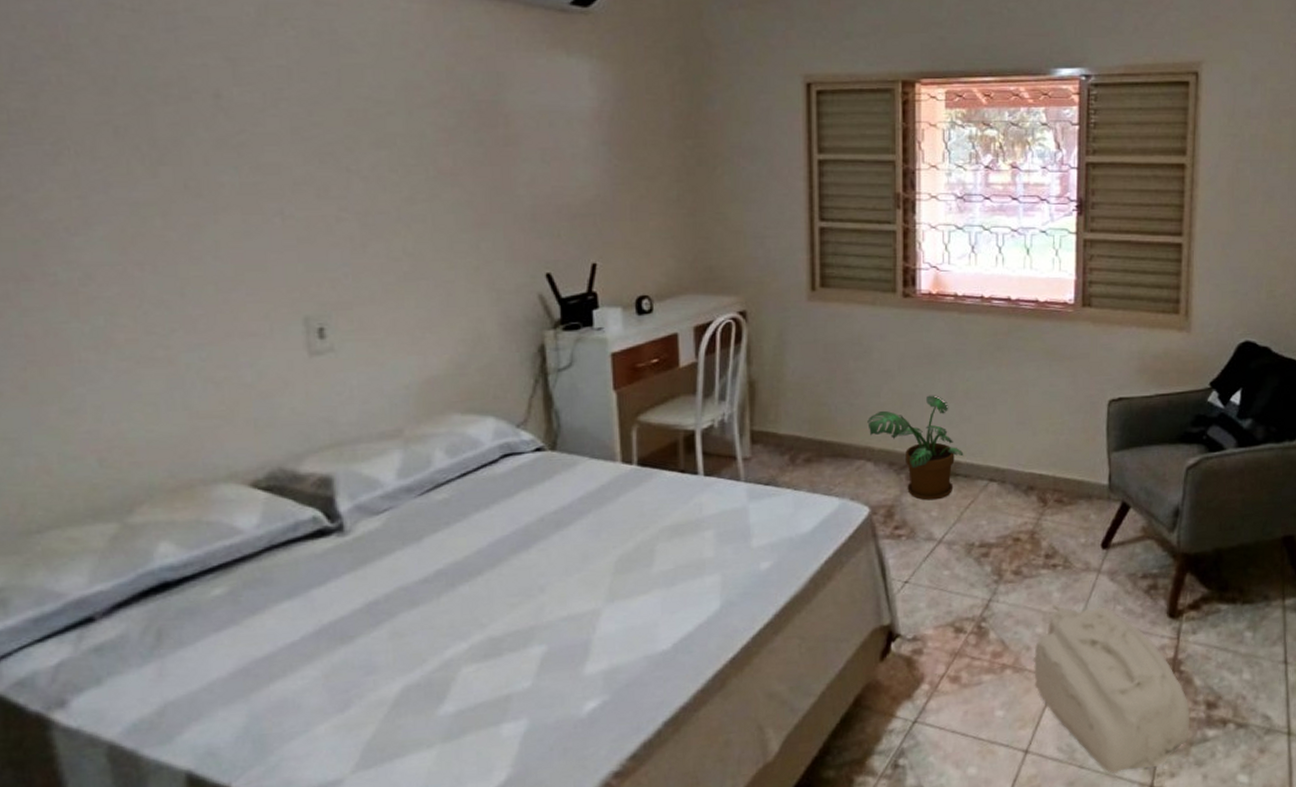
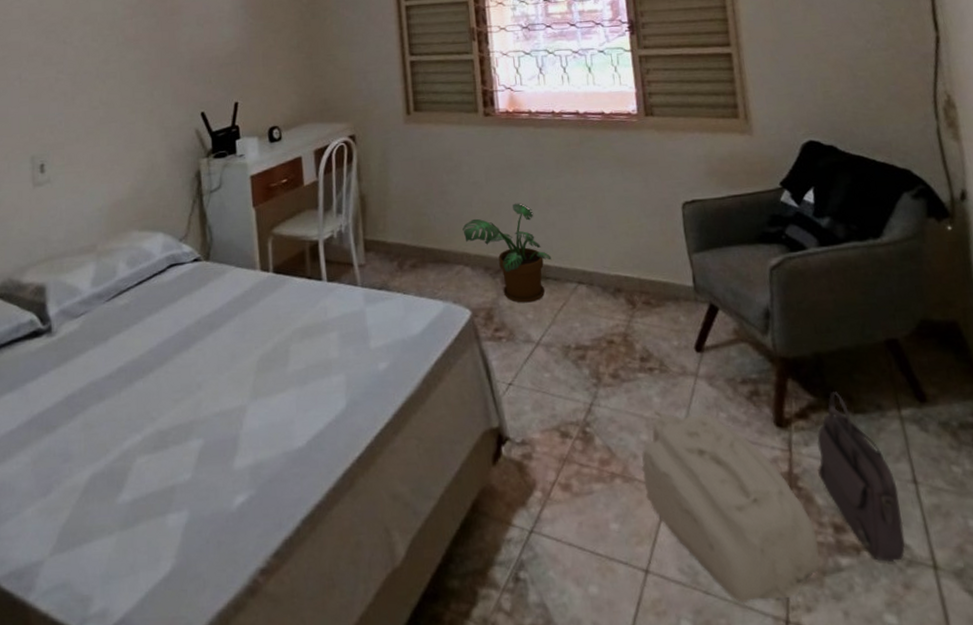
handbag: none [1201,584,1269,732] -> present [816,392,905,562]

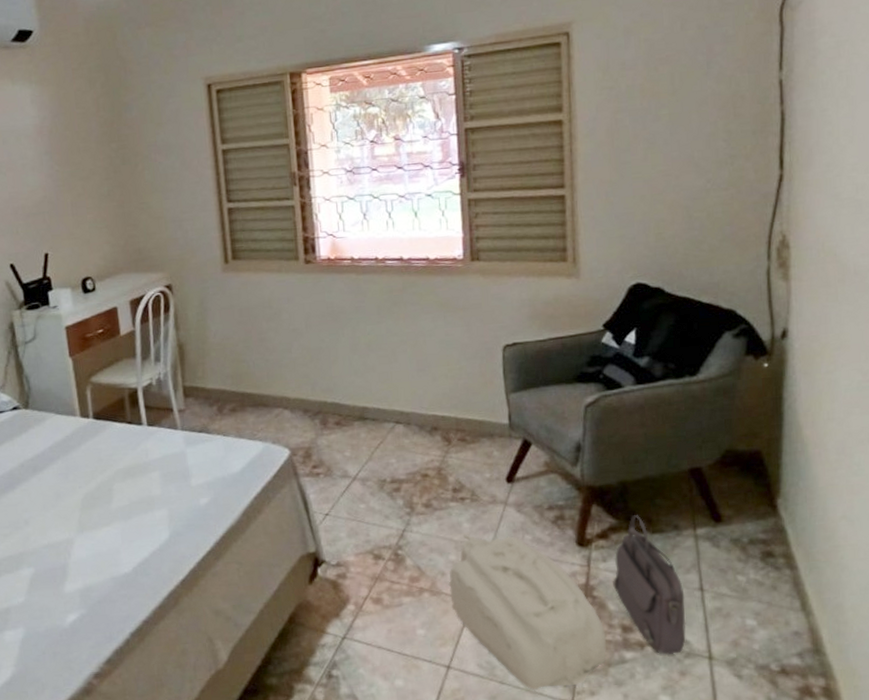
potted plant: present [462,203,552,303] -> none [282,348,371,442]

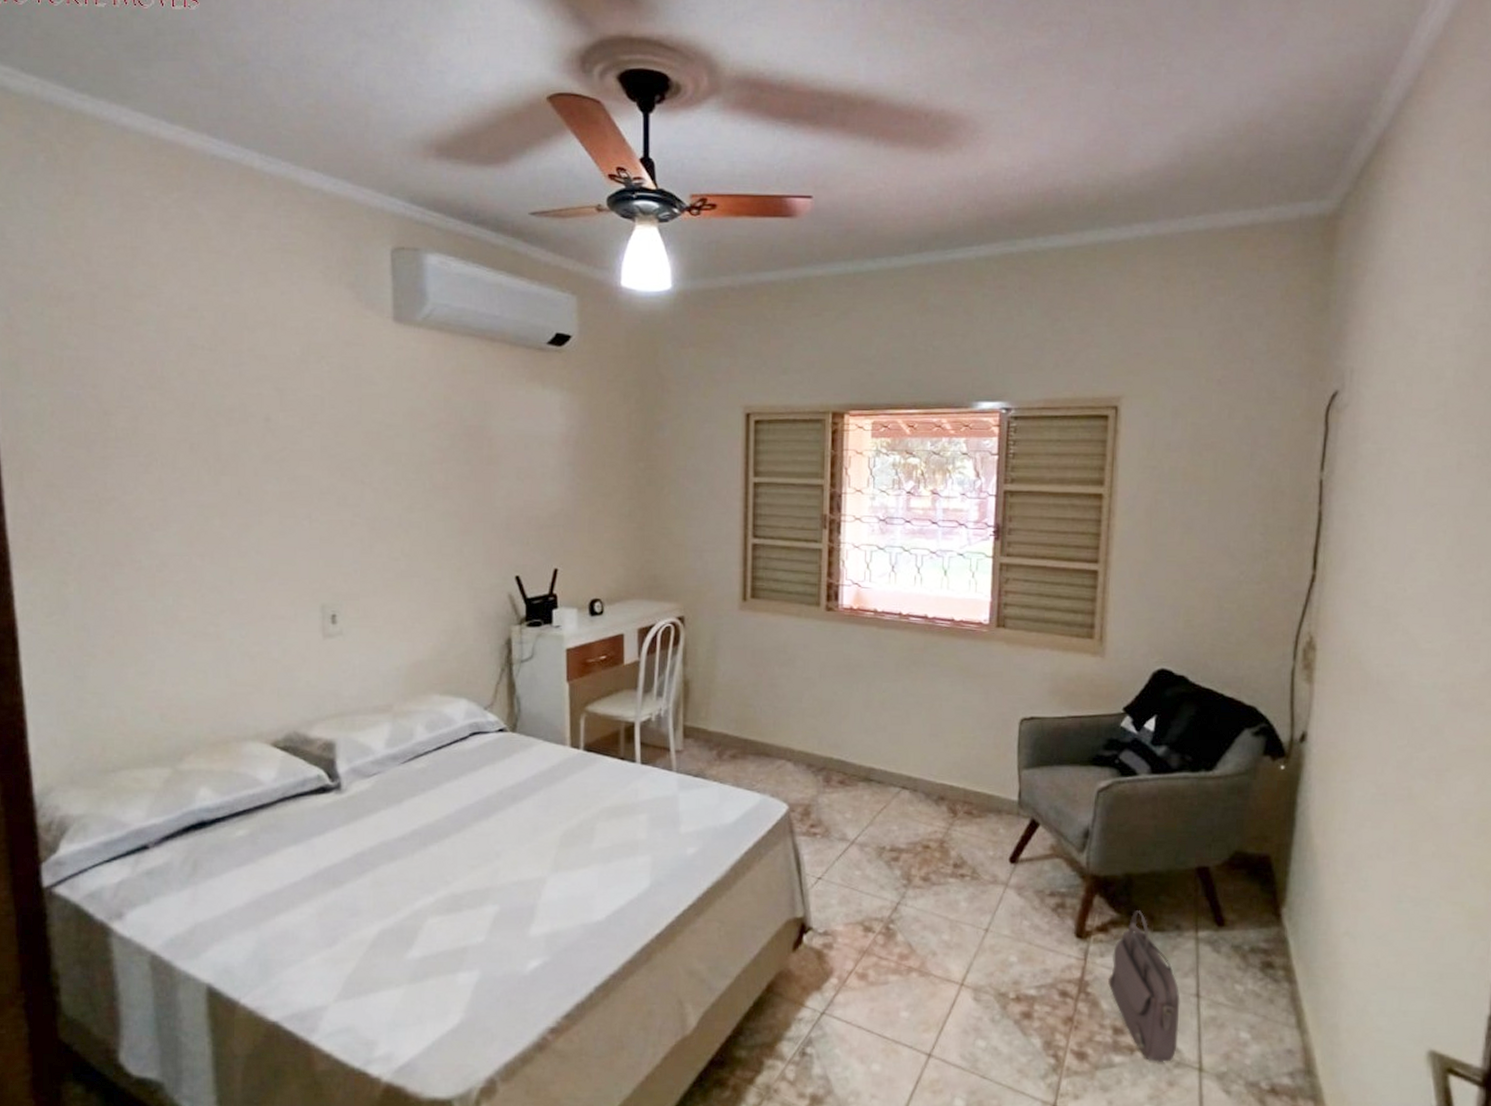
duffel bag: present [448,534,607,690] -> none [938,913,1096,1088]

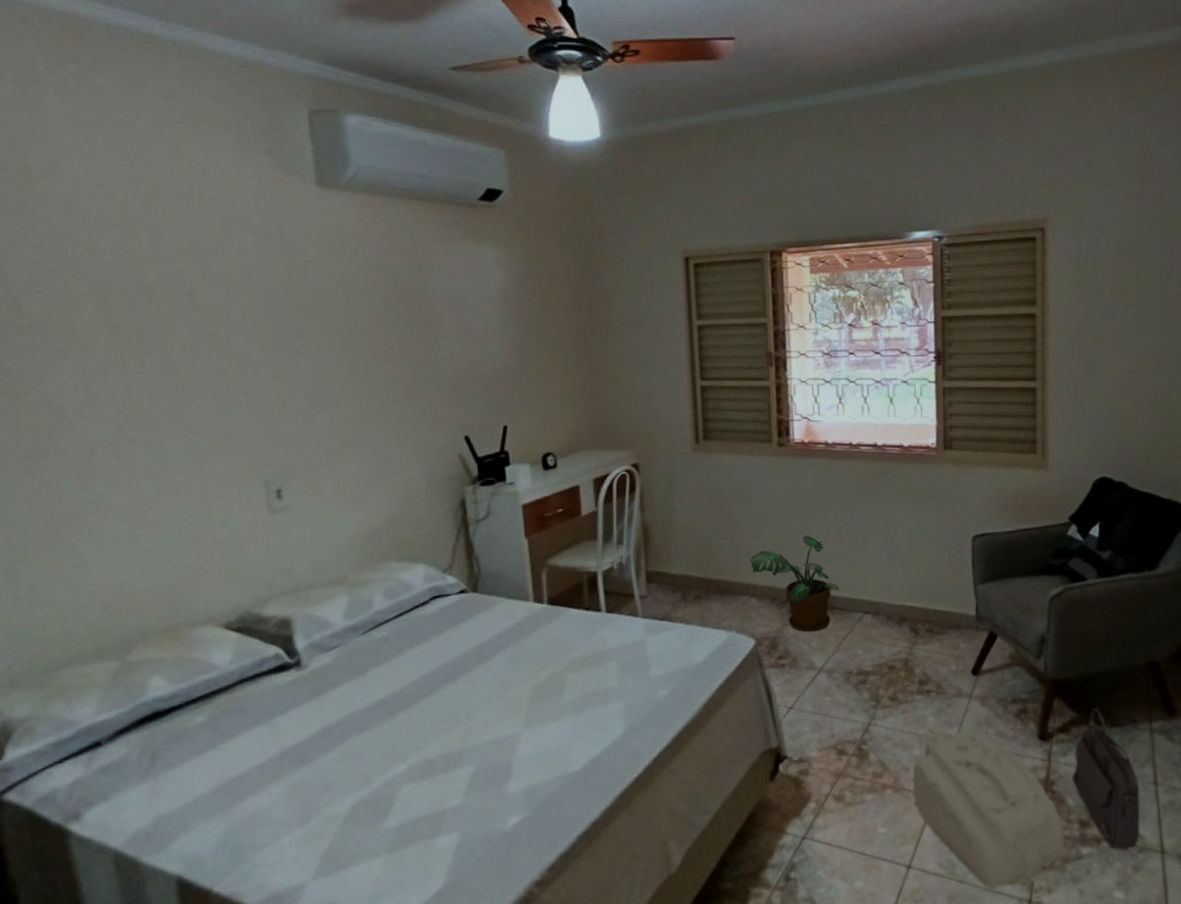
potted plant: none [789,703,878,803] -> present [750,535,840,632]
duffel bag: none [938,913,1096,1088] -> present [911,728,1064,888]

